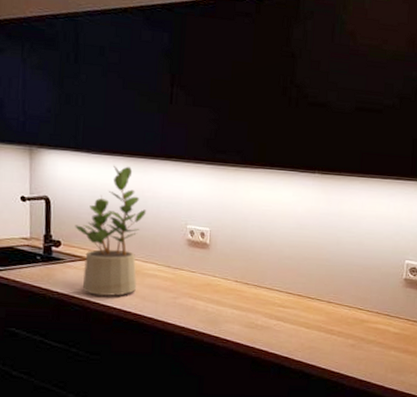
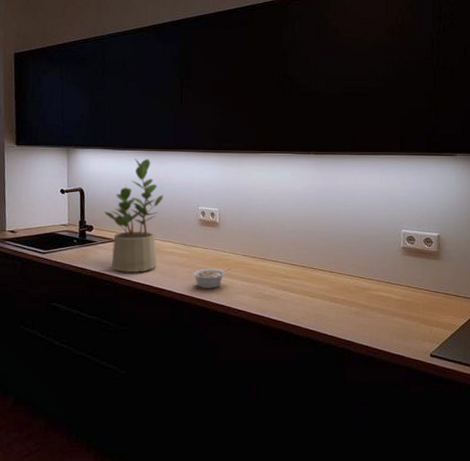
legume: none [177,294,222,316] -> present [193,268,232,288]

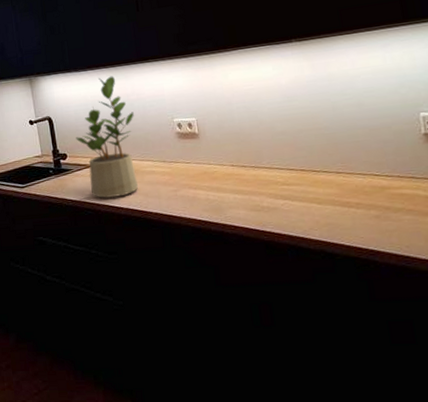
legume: present [193,268,232,288] -> none [178,182,221,207]

